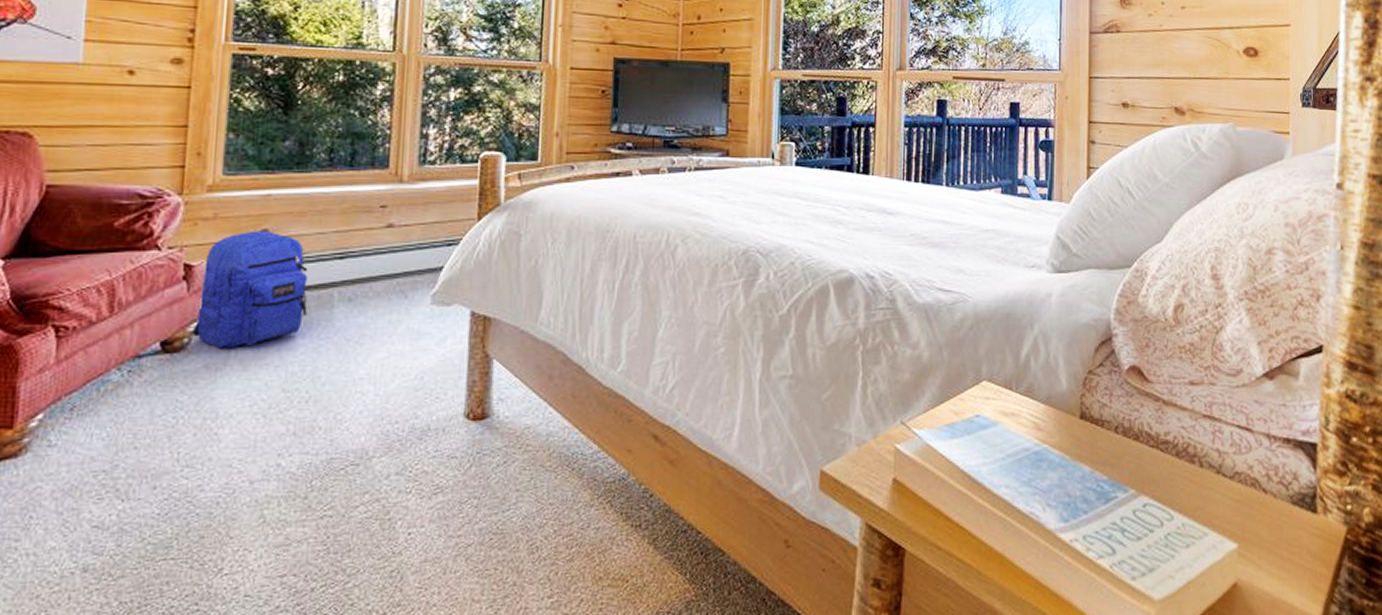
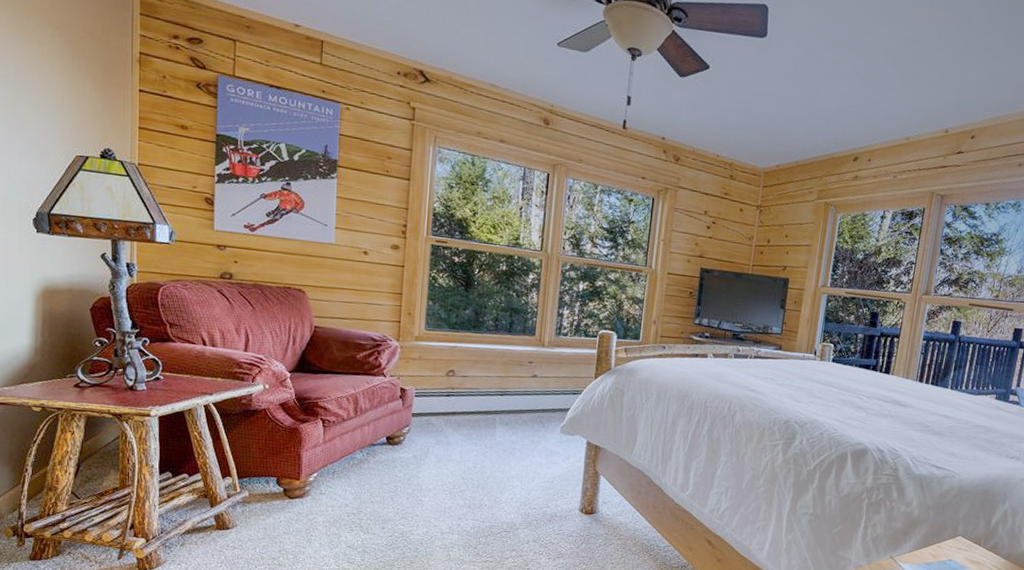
backpack: present [192,230,308,349] -> none [406,370,480,447]

